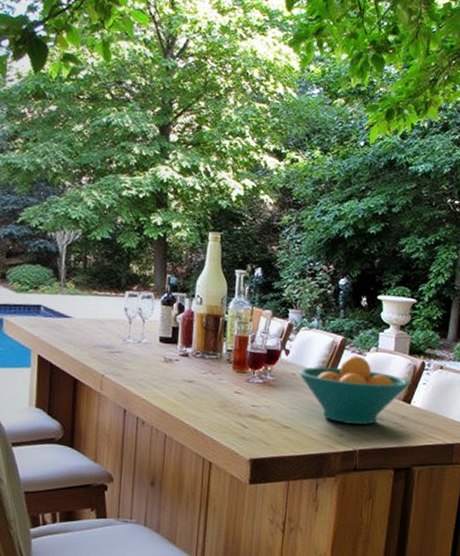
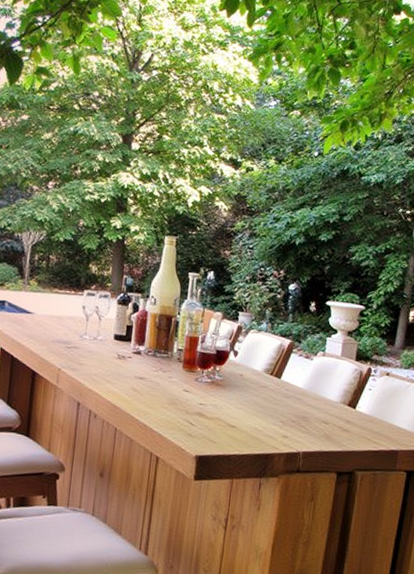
fruit bowl: present [299,355,410,425] -> none [247,359,356,428]

